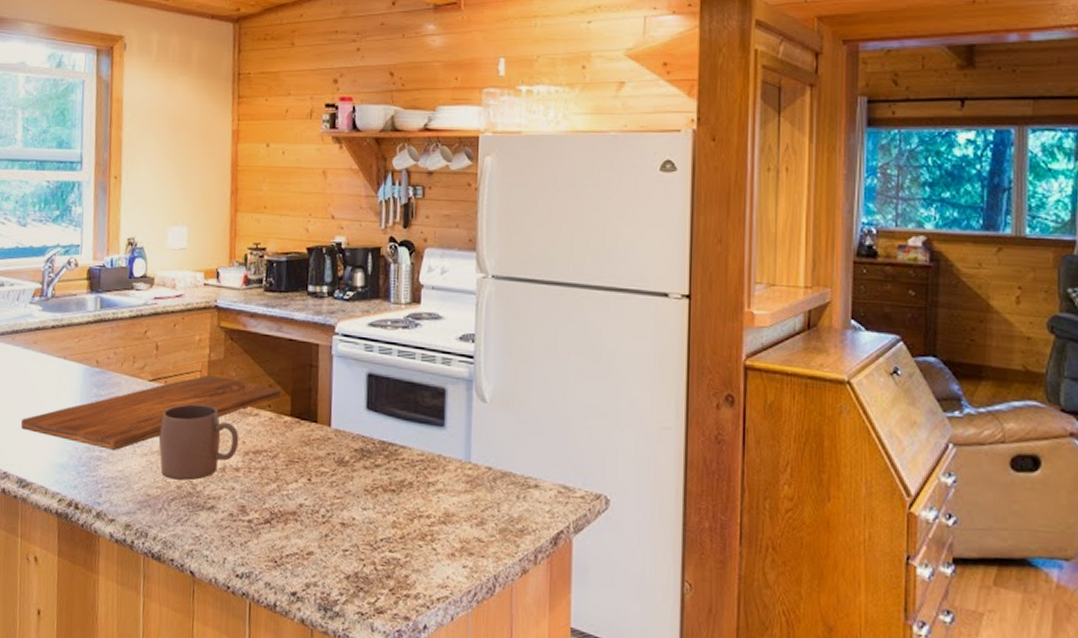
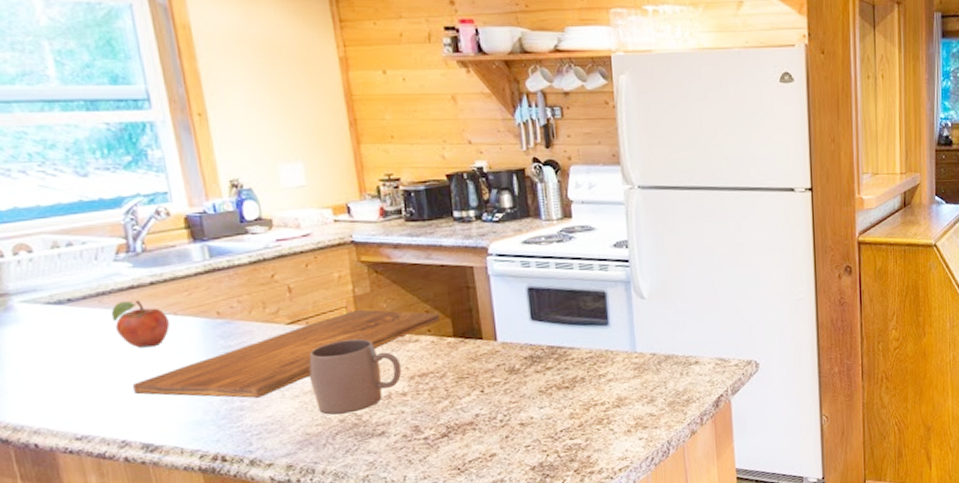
fruit: none [18,340,59,386] -> present [111,300,170,347]

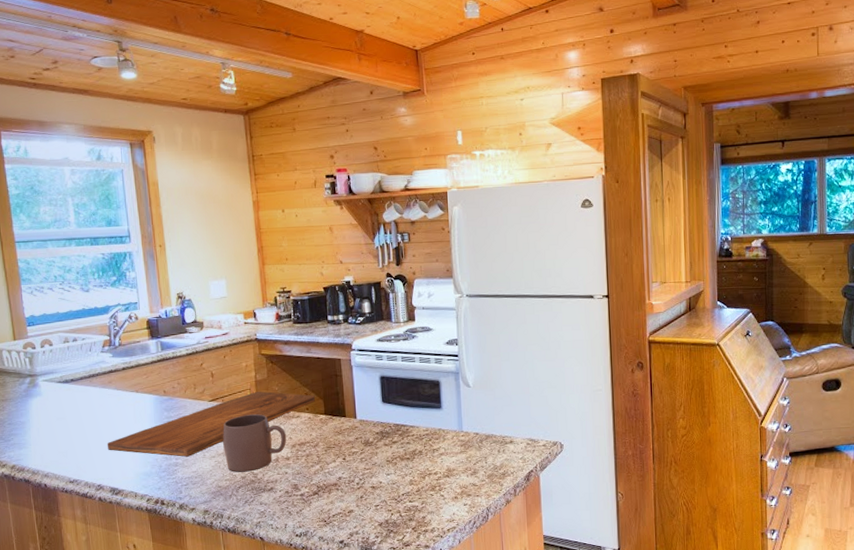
fruit: present [111,300,170,347] -> none [97,381,133,416]

